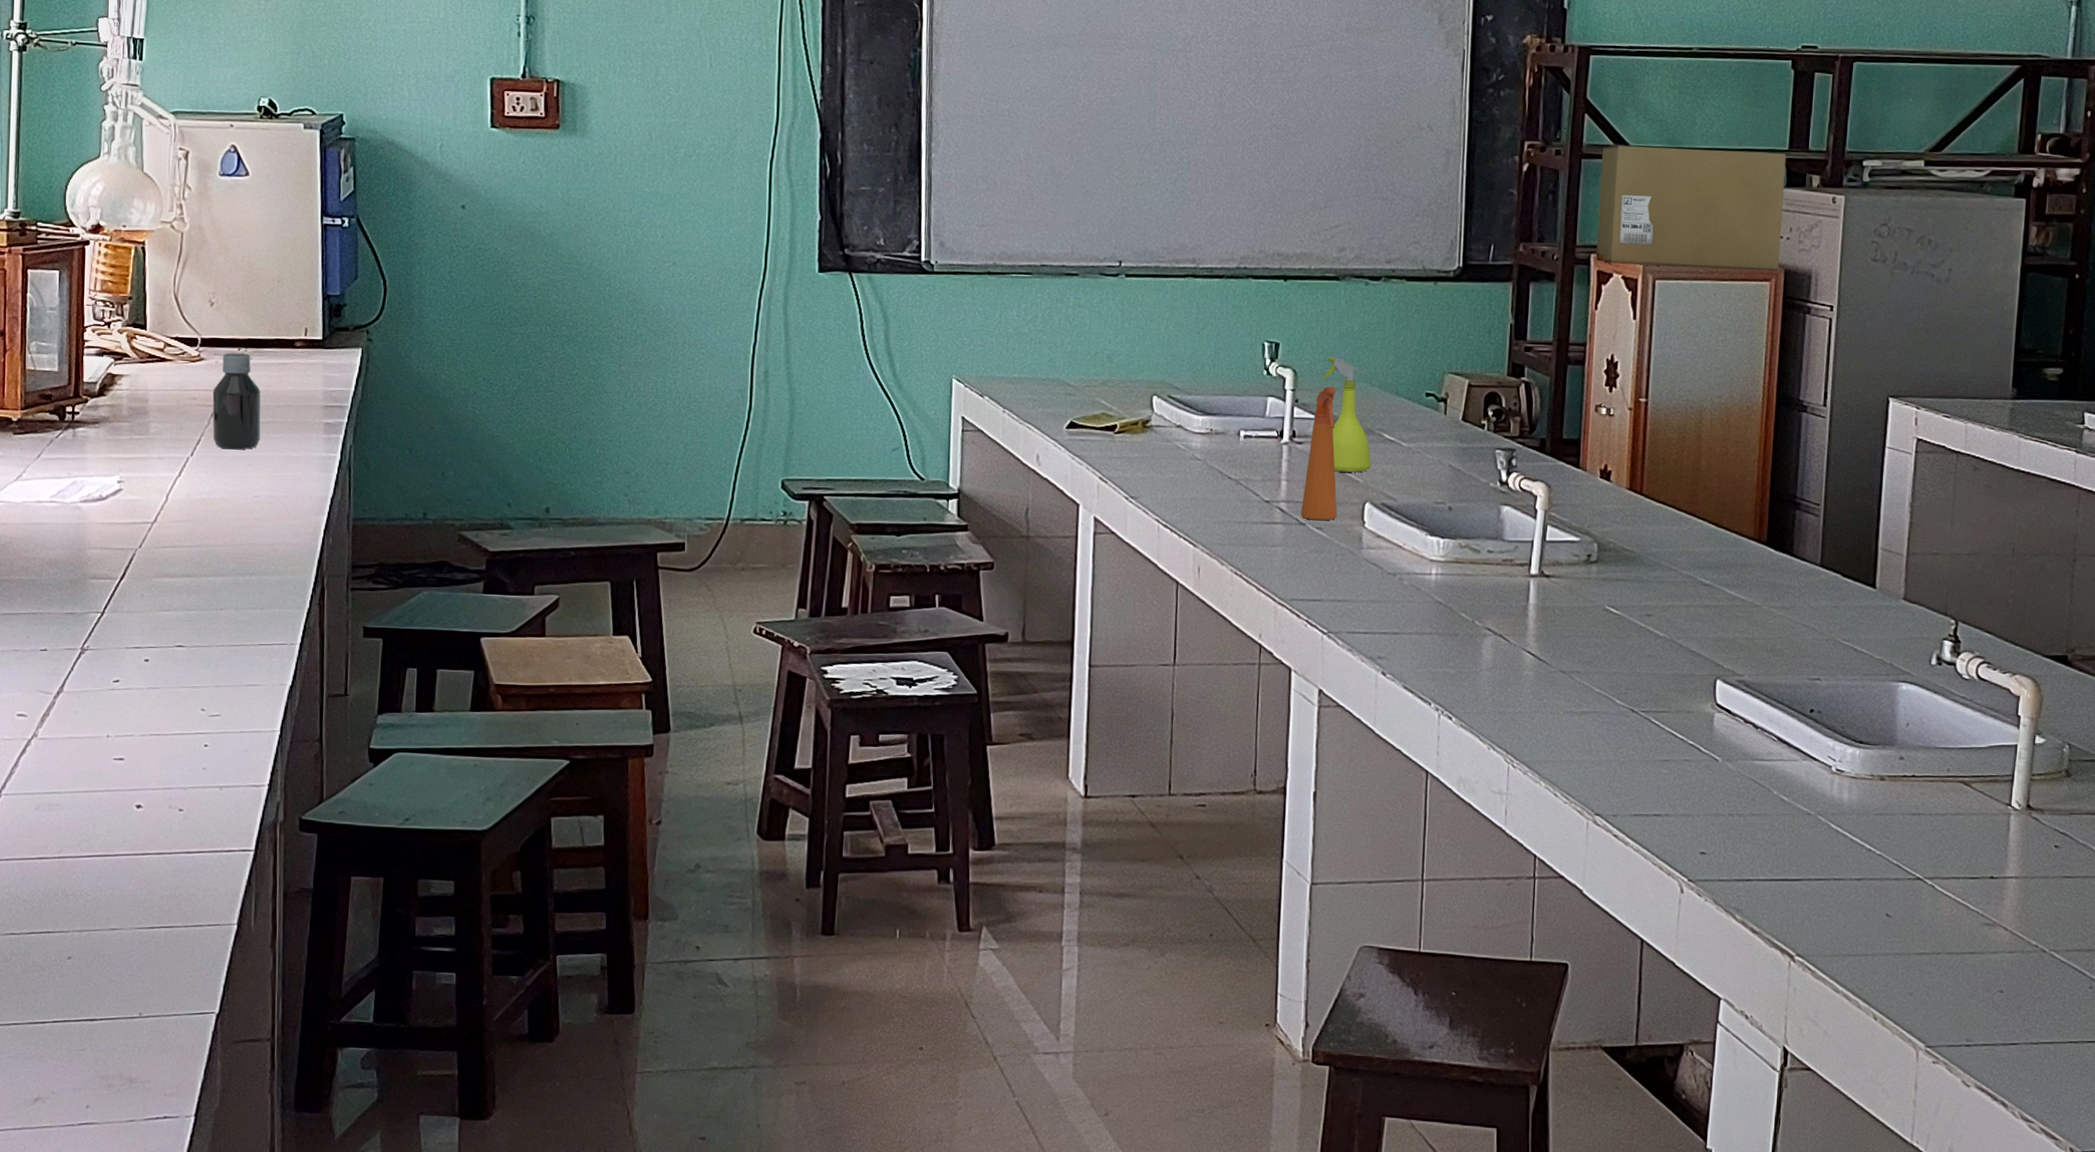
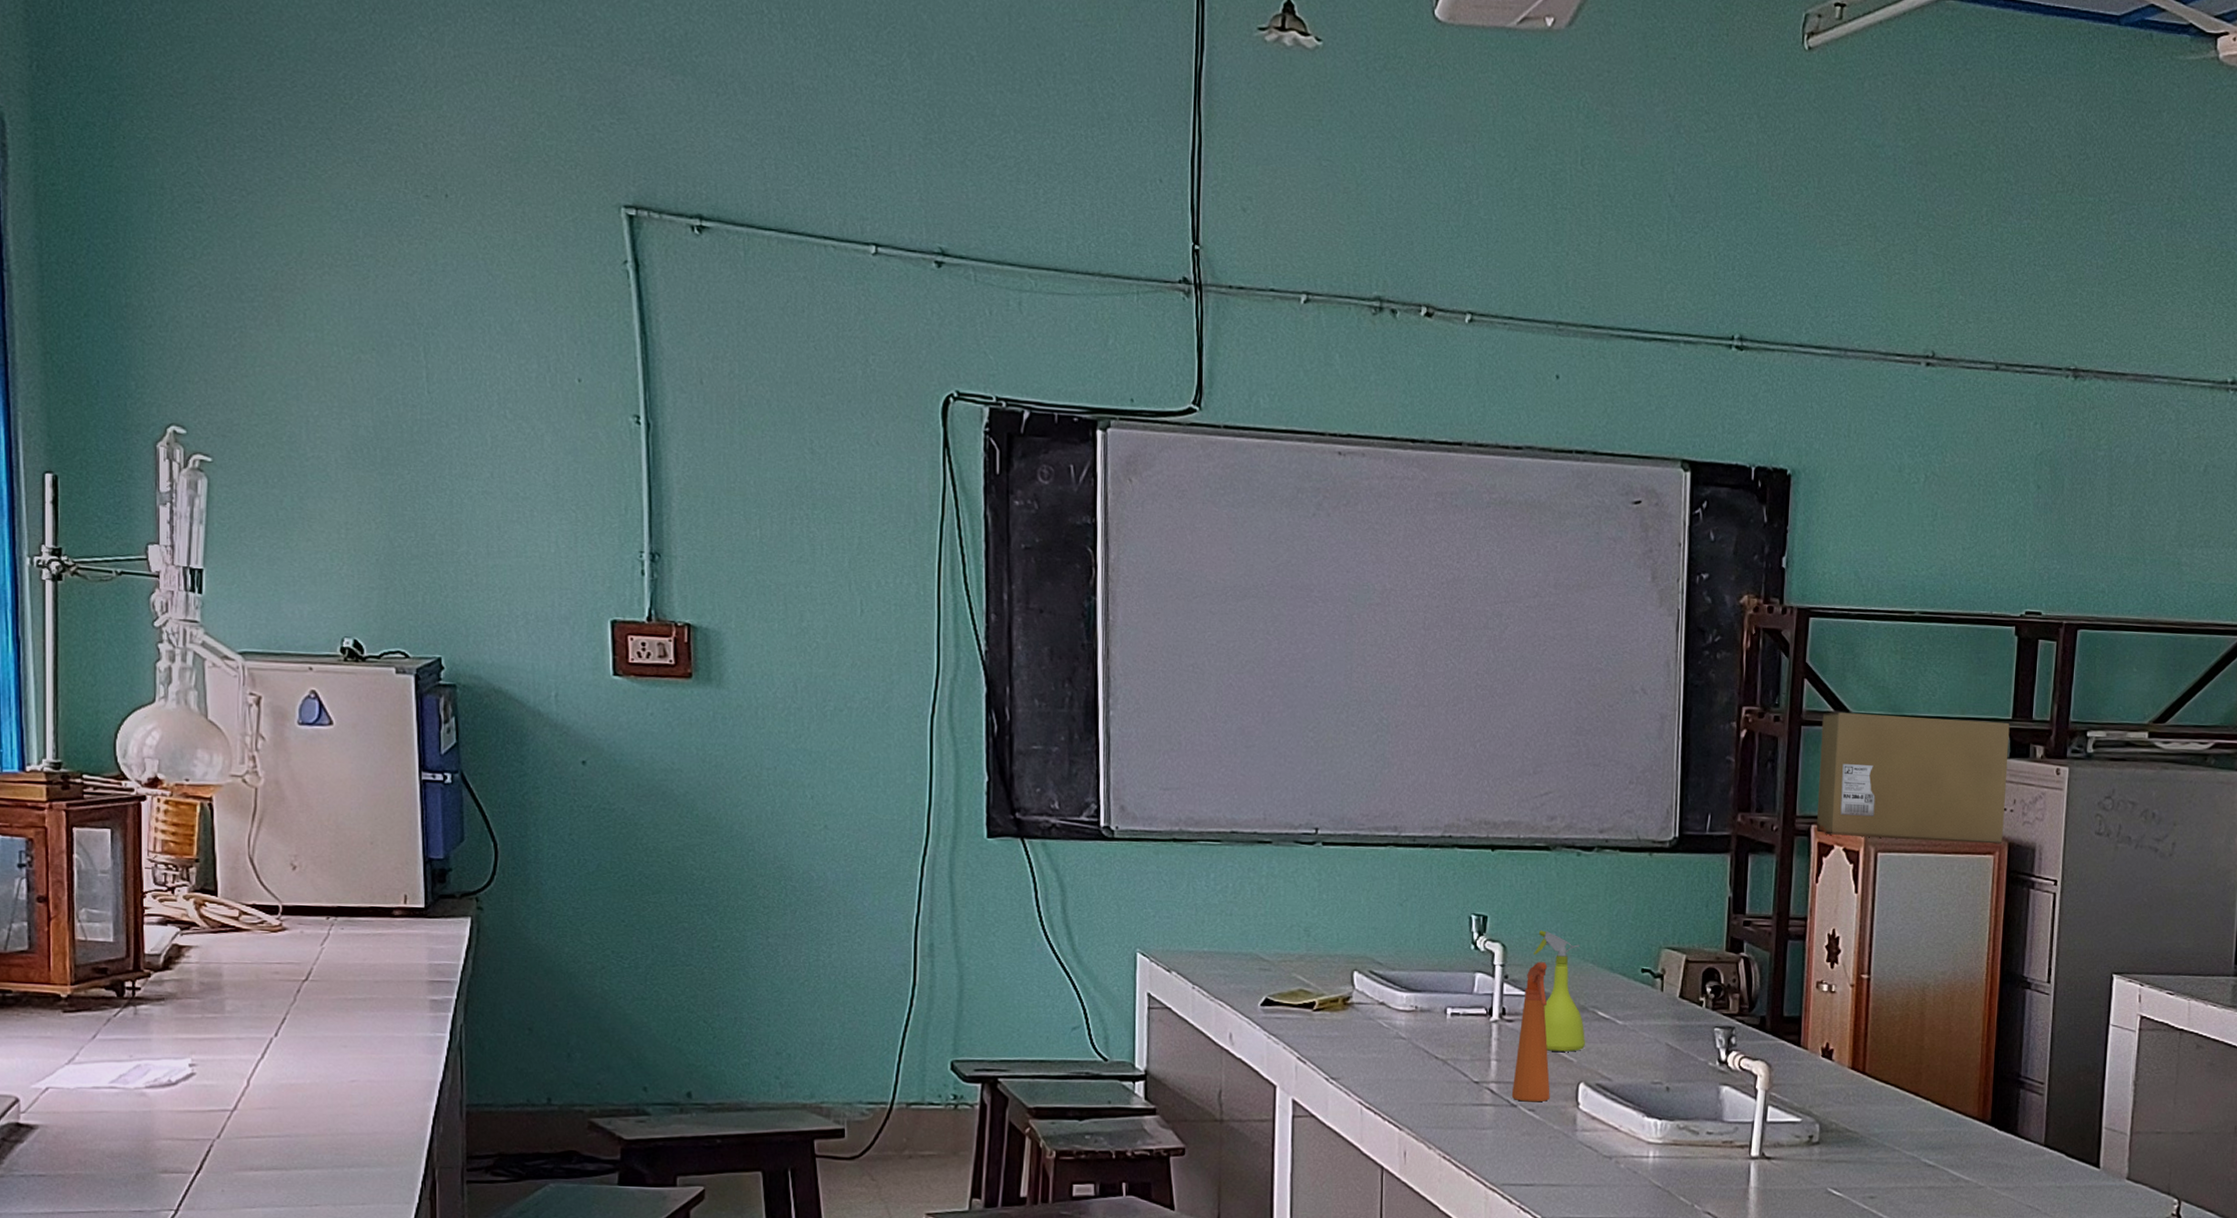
bottle: present [212,353,261,450] -> none [298,922,356,1029]

